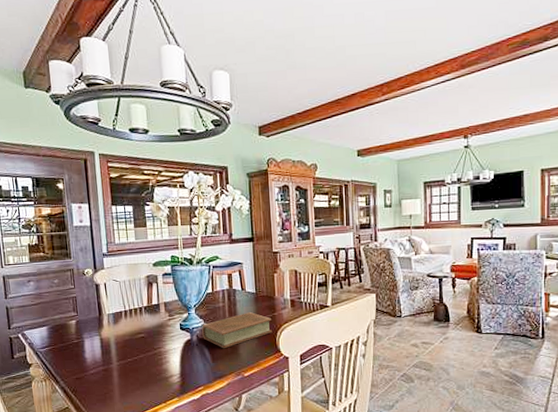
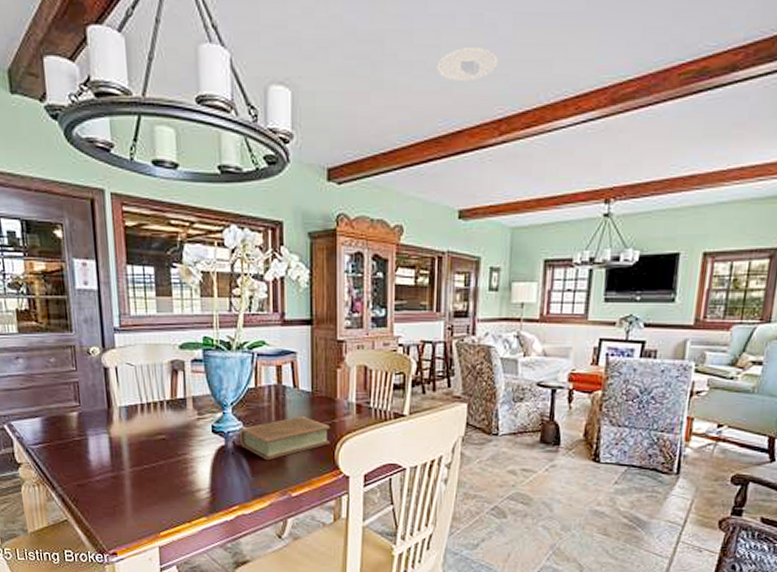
recessed light: none [333,36,377,60] -> present [436,48,498,82]

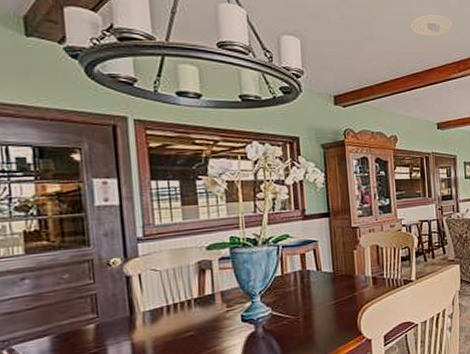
book: present [240,417,330,461] -> none [269,294,352,339]

